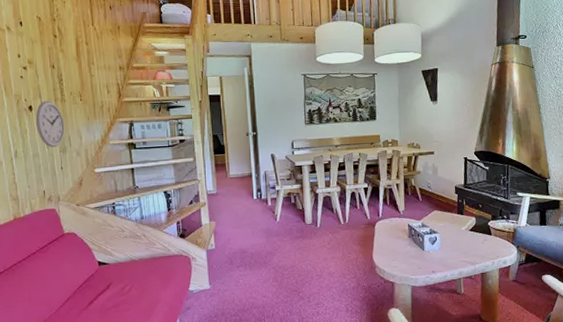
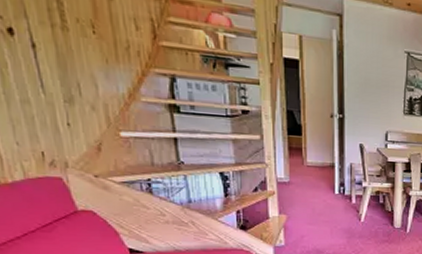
wall clock: present [35,100,65,148] -> none [20,23,70,95]

